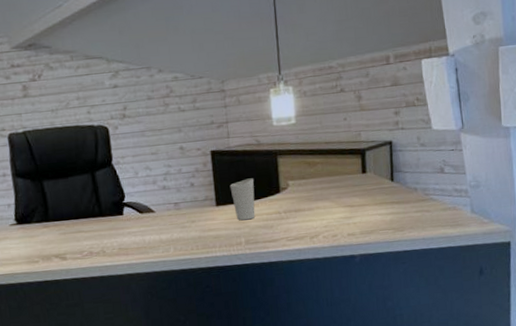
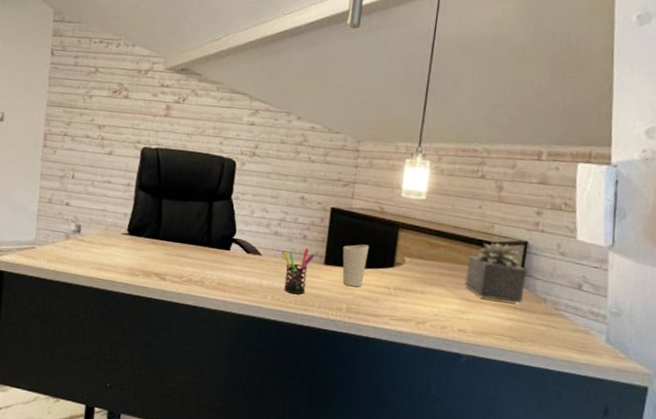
pen holder: none [176,194,205,241] -> present [284,248,315,294]
succulent plant: none [344,147,397,202] -> present [464,242,527,304]

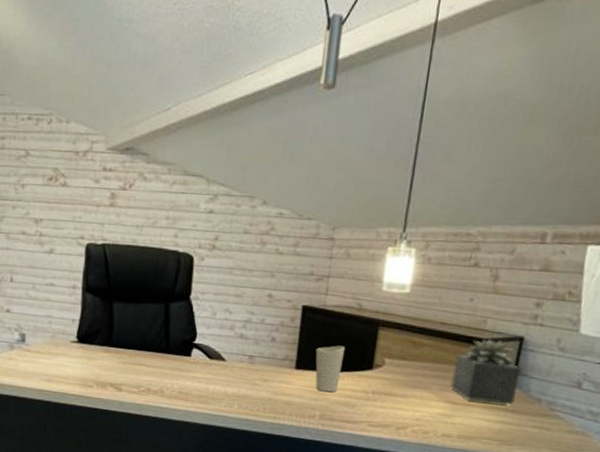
pen holder: present [284,248,315,294] -> none [250,351,285,402]

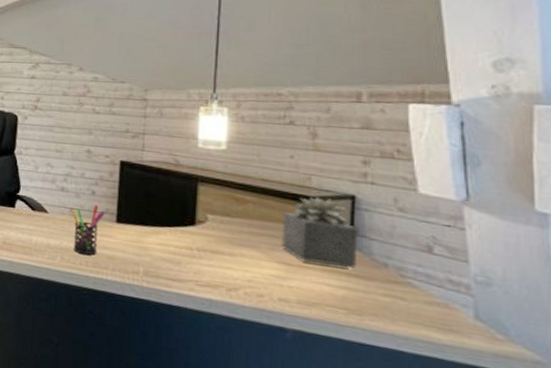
pen holder: none [250,351,285,402] -> present [71,204,105,255]
cup: present [315,345,345,393] -> none [135,200,165,248]

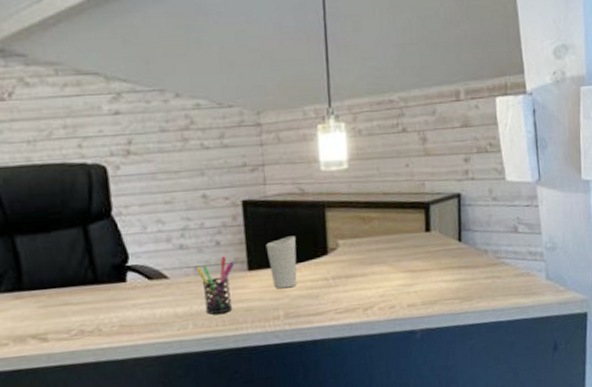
cup: none [135,200,165,248] -> present [265,236,297,289]
succulent plant: present [281,197,358,269] -> none [404,201,465,266]

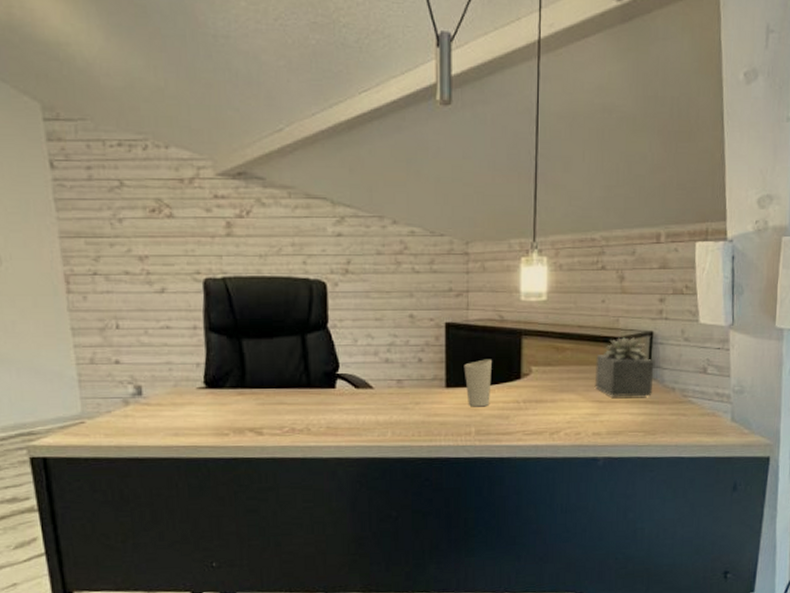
pen holder: present [196,256,235,315] -> none [398,372,434,425]
succulent plant: none [404,201,465,266] -> present [594,337,654,398]

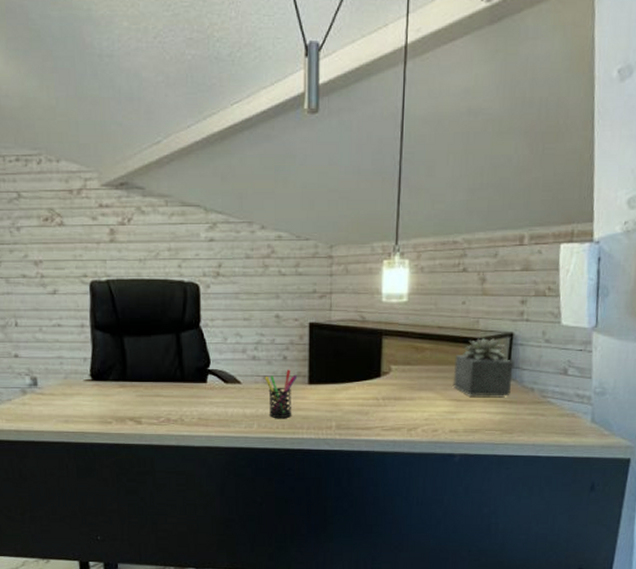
pen holder: none [398,372,434,425] -> present [265,369,298,418]
cup: present [464,359,492,407] -> none [326,358,353,403]

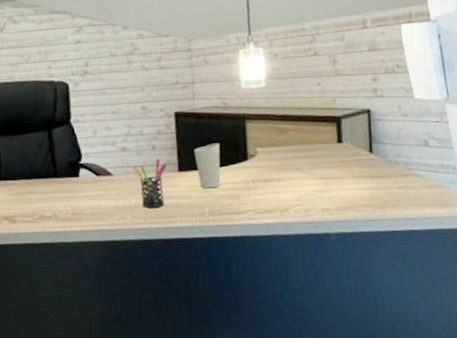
cup: none [326,358,353,403] -> present [193,143,221,189]
succulent plant: present [452,338,513,397] -> none [317,115,376,174]

